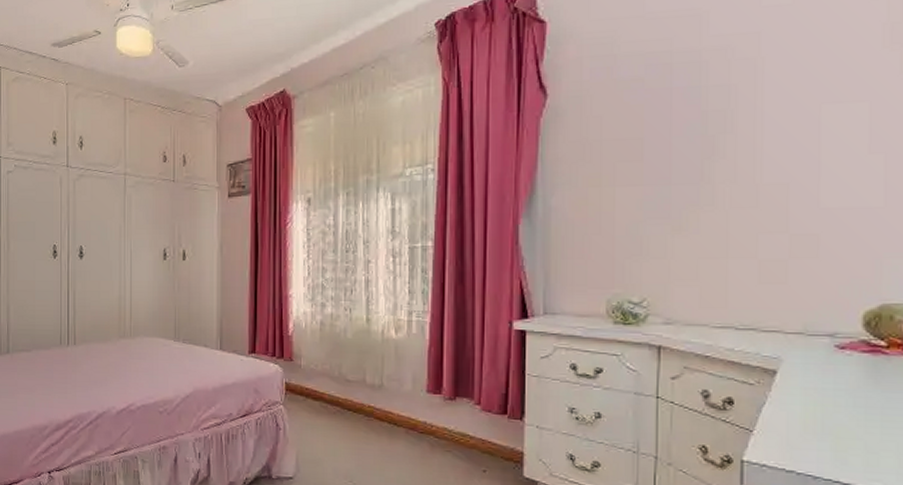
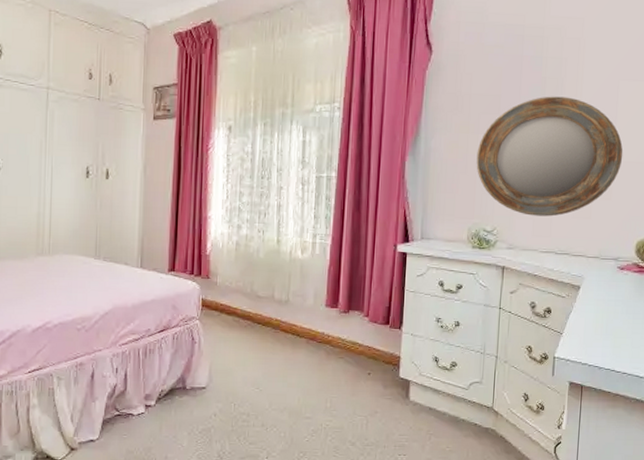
home mirror: none [613,132,834,283] -> present [476,96,623,217]

